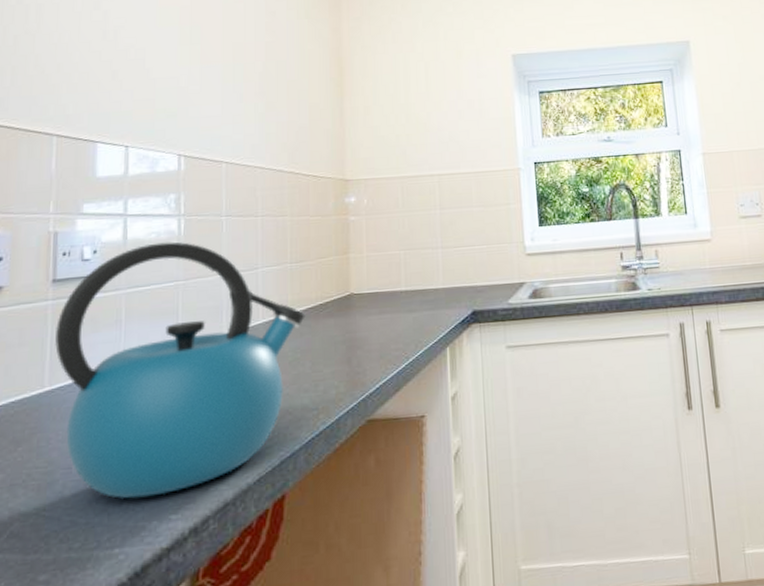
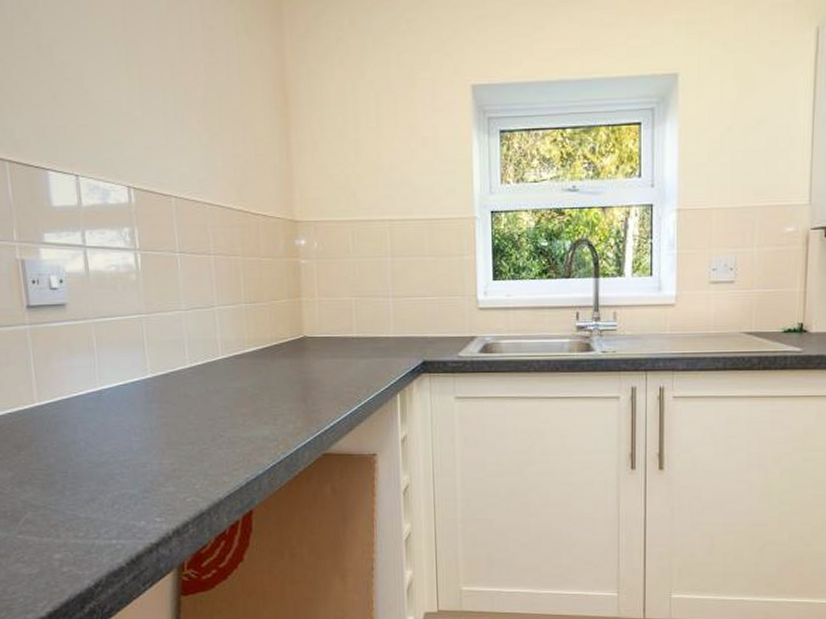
kettle: present [55,241,305,500] -> none [36,275,262,502]

